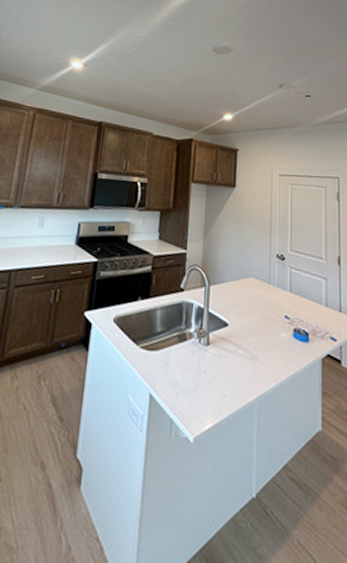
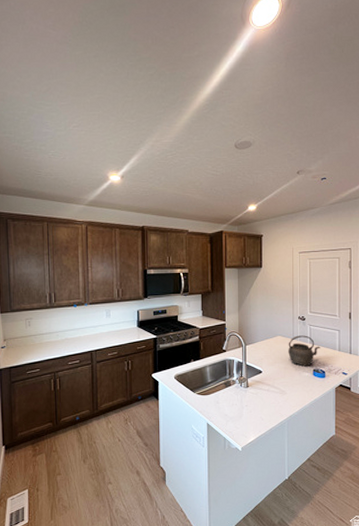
kettle: none [262,279,303,324] -> present [288,335,320,367]

